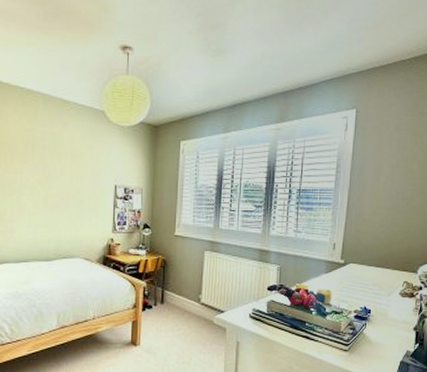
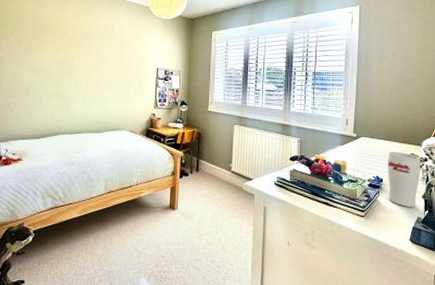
cup: none [376,279,415,341] -> present [388,151,421,208]

